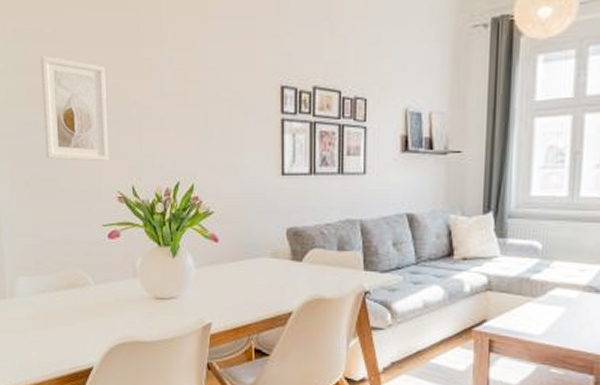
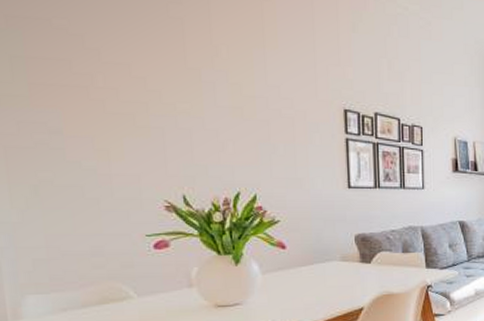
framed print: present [41,56,109,162] -> none [49,49,152,170]

